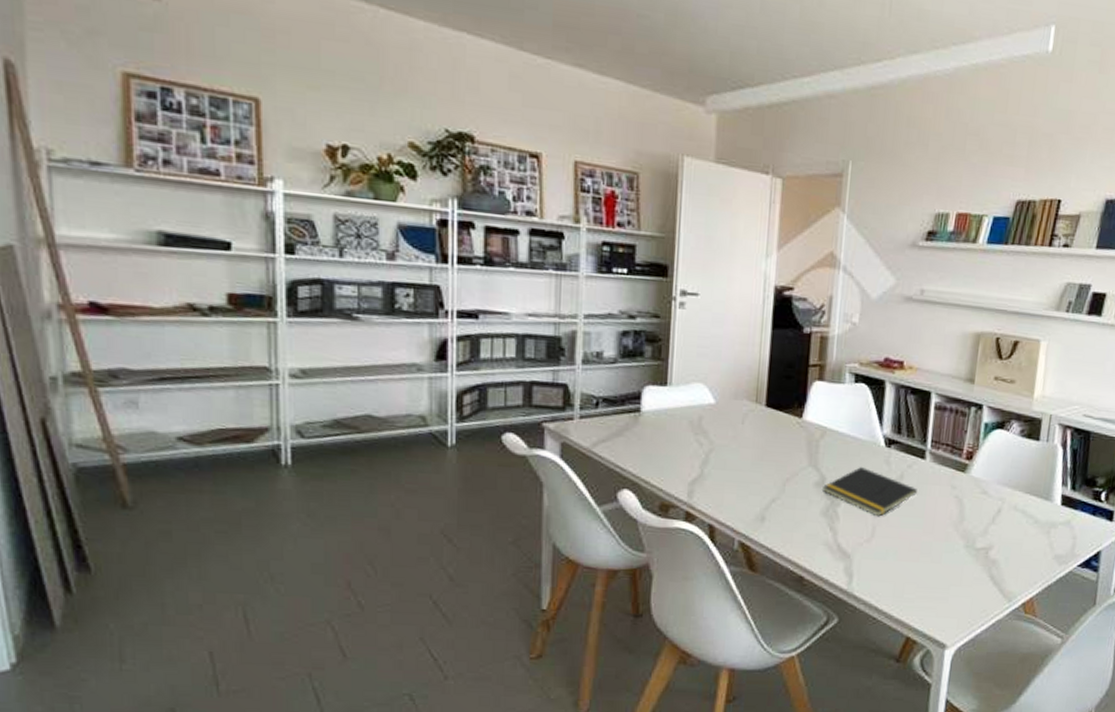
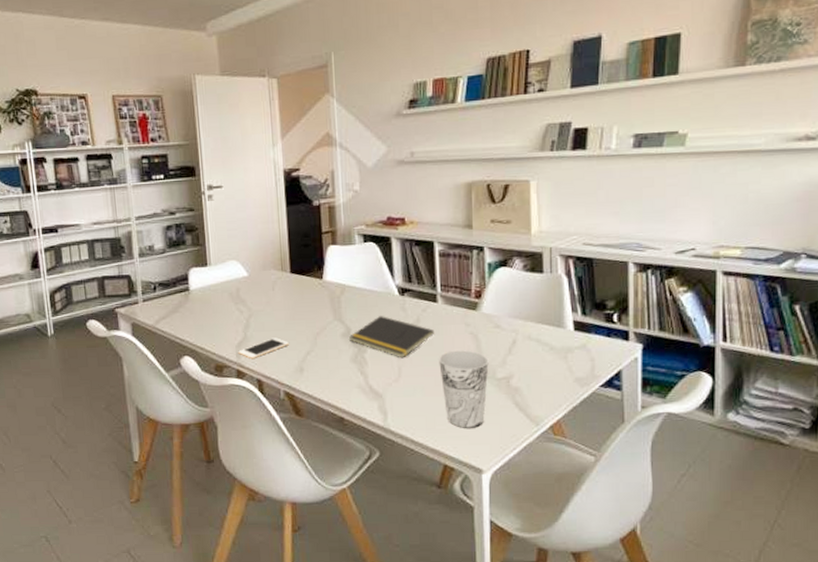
cell phone: none [690,478,752,501] -> present [238,338,289,360]
cup: none [917,513,970,600] -> present [439,350,489,428]

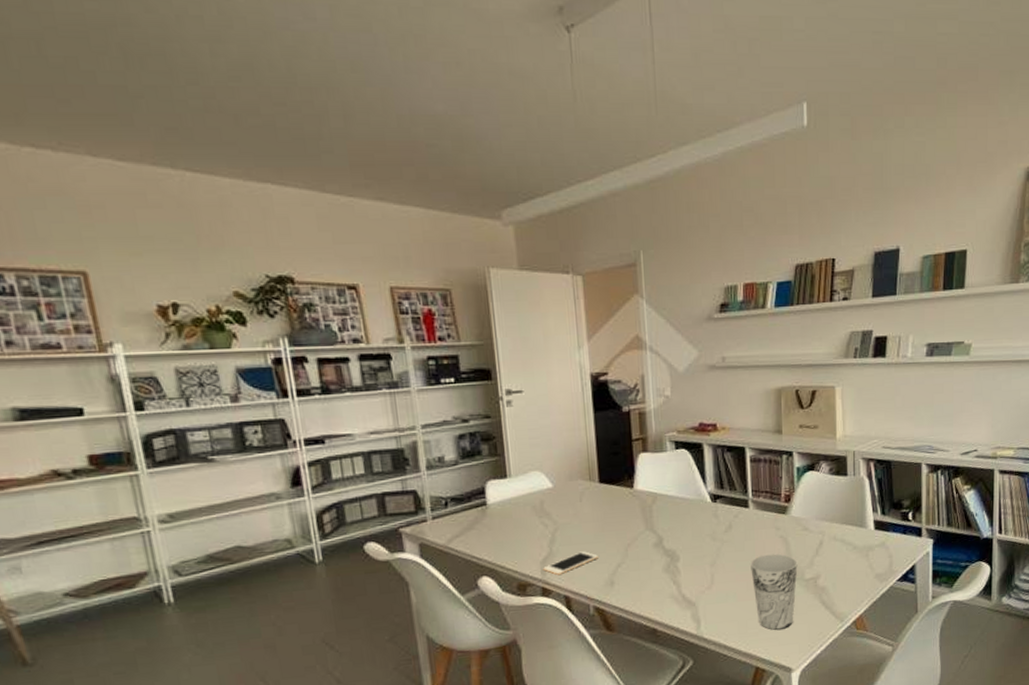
notepad: present [349,316,434,359] -> none [661,523,746,566]

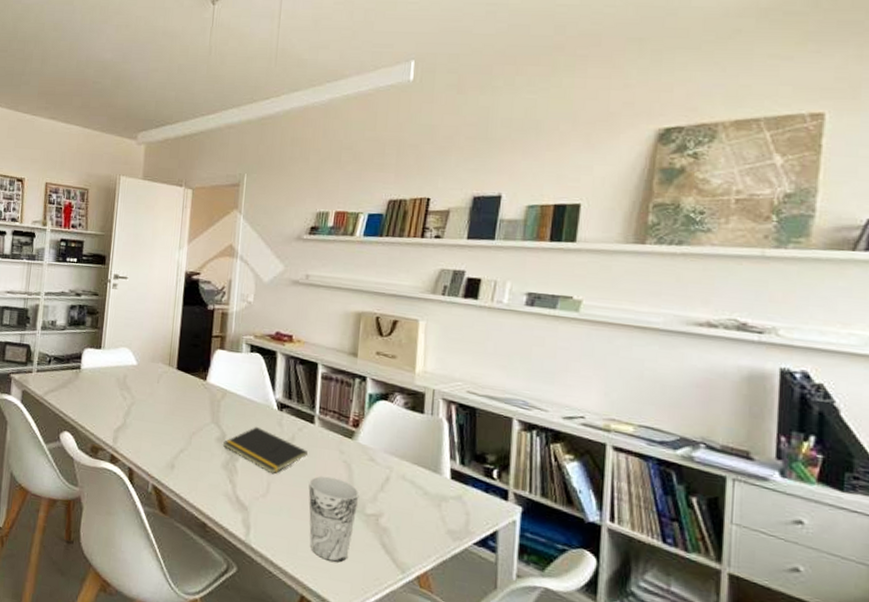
cell phone: present [543,551,598,576] -> none [115,429,165,447]
notepad: none [661,523,746,566] -> present [223,427,308,474]

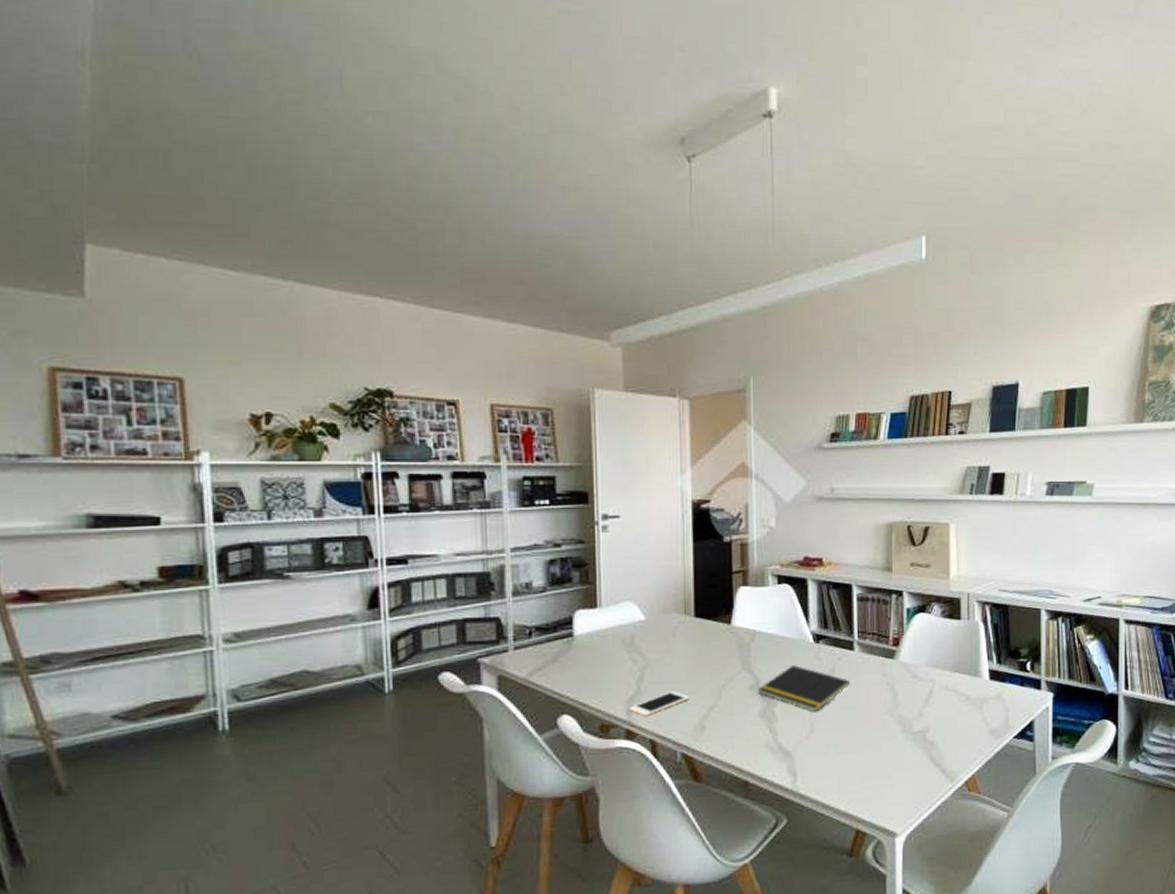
cell phone: none [115,429,165,447] -> present [629,691,689,717]
cup: present [308,475,360,563] -> none [854,702,905,788]

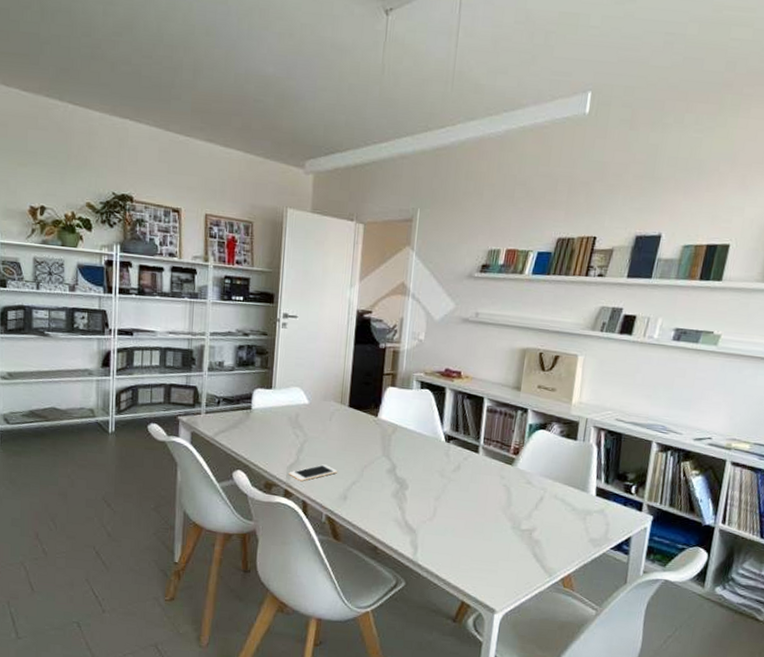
notepad: present [758,665,850,713] -> none [394,458,472,500]

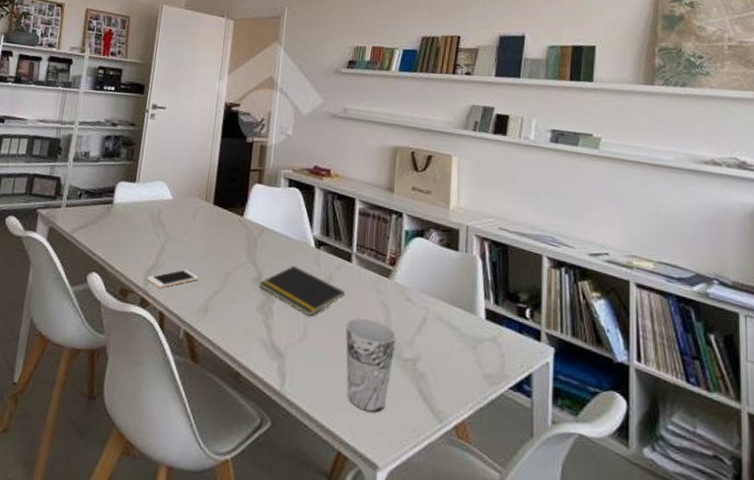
notepad: none [394,458,472,500] -> present [259,266,345,317]
cup: none [471,499,517,572] -> present [345,317,397,413]

